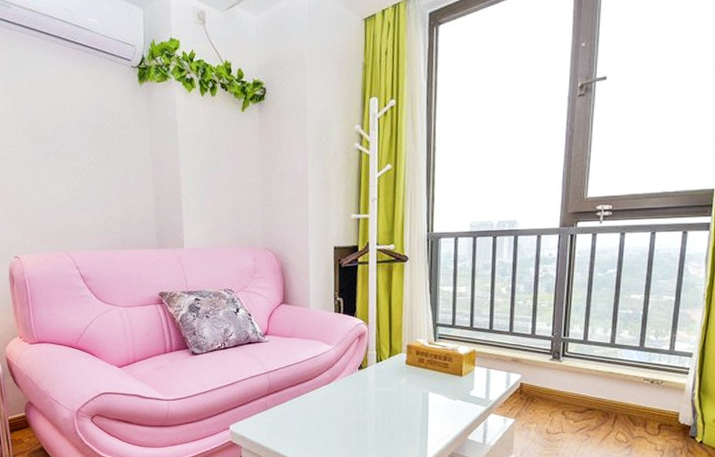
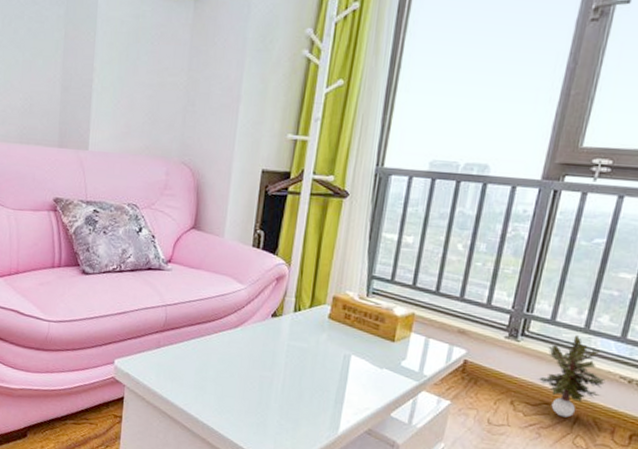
potted plant: none [581,350,633,419] -> present [538,335,606,418]

